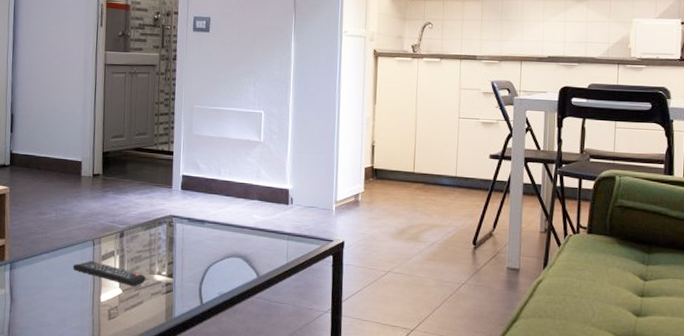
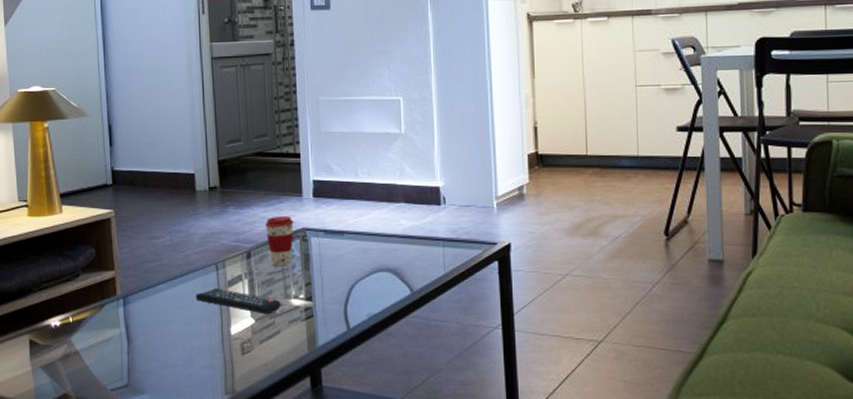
coffee cup: none [137,203,163,246] -> present [264,216,294,266]

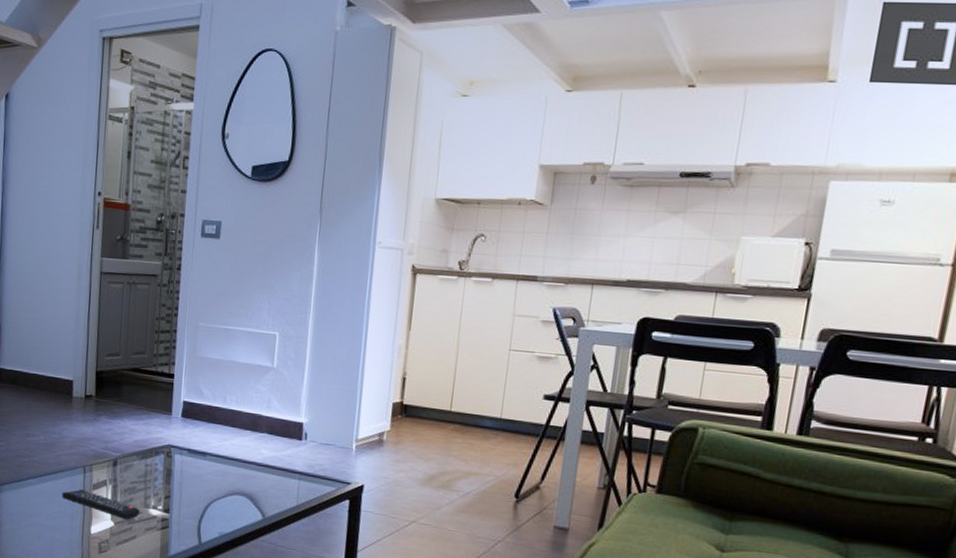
coffee cup: present [264,216,294,266] -> none [133,430,161,478]

